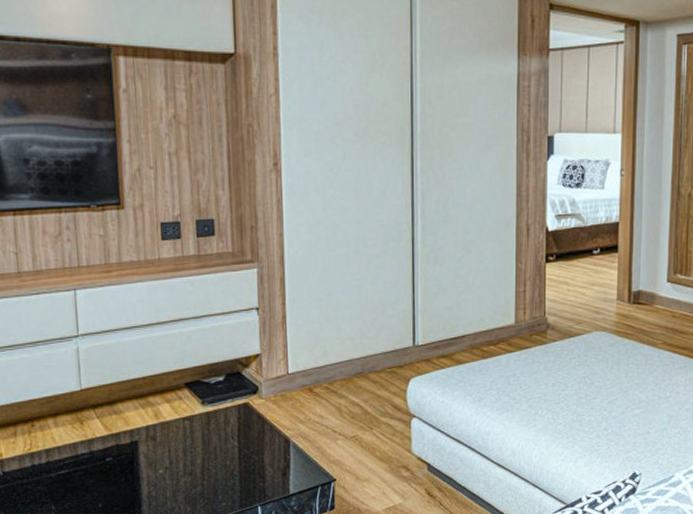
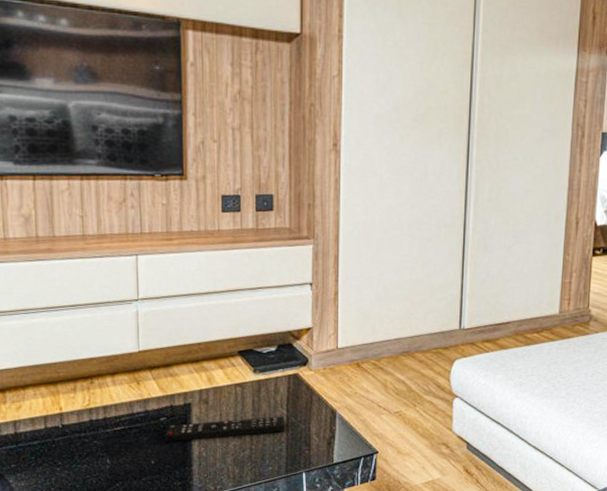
remote control: none [112,448,238,483] -> present [165,416,285,442]

